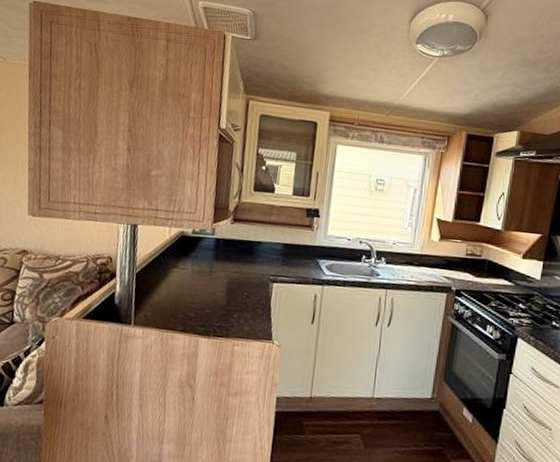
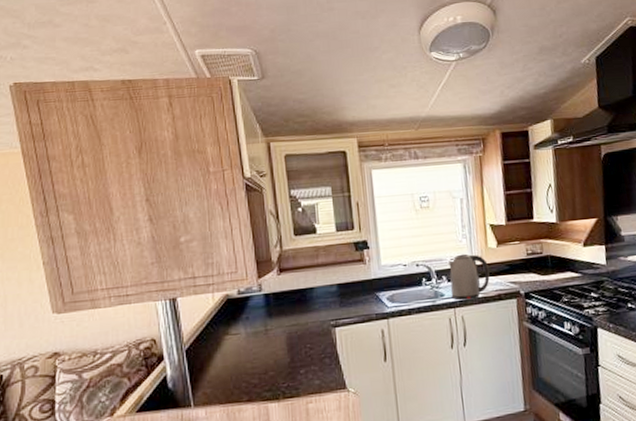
kettle: none [386,240,427,286] -> present [448,253,490,301]

